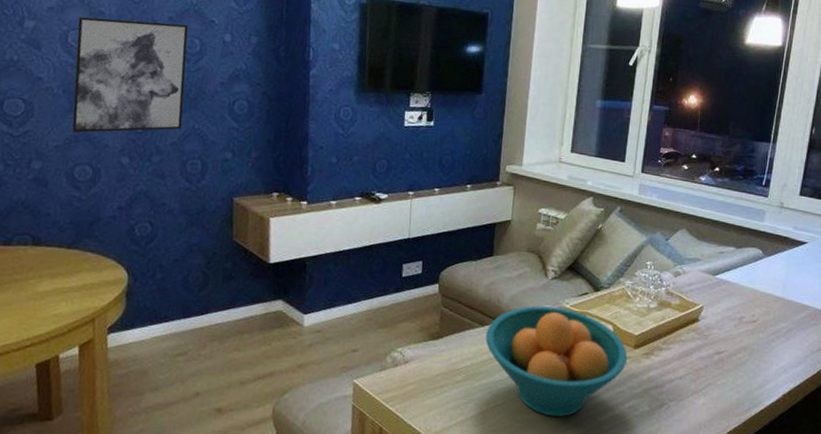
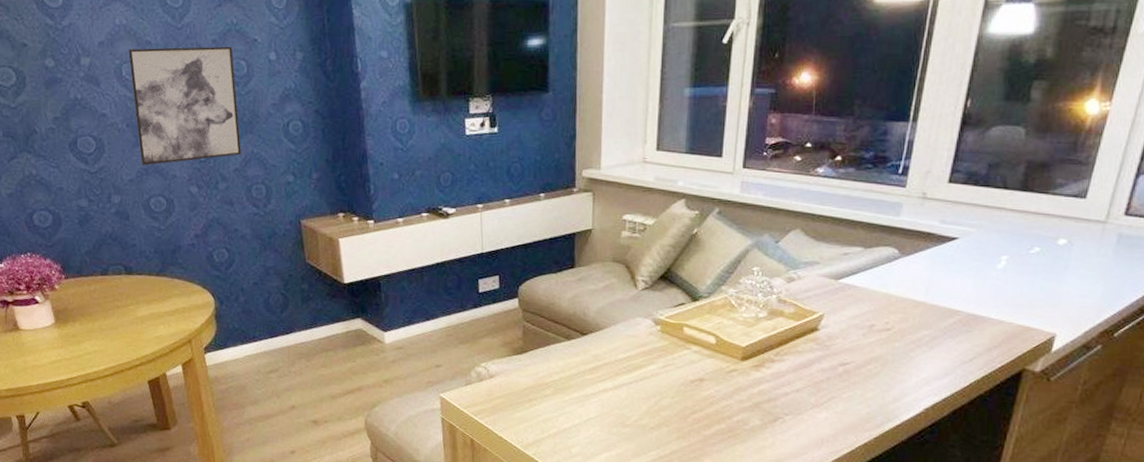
fruit bowl: present [485,305,628,418] -> none [573,318,734,431]

